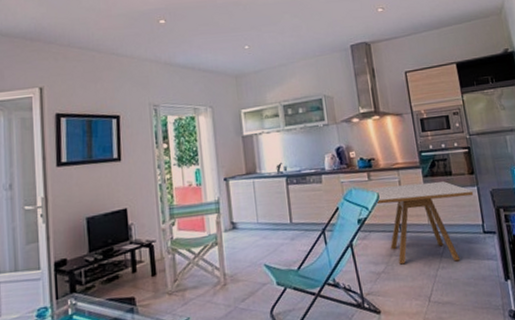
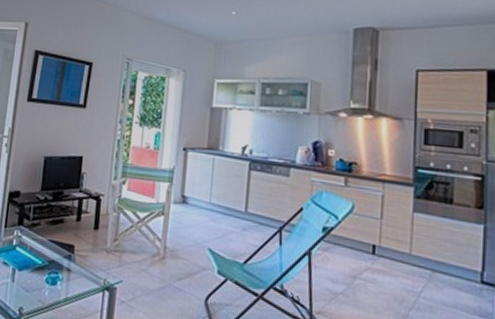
dining table: present [366,181,474,265] -> none [340,195,478,307]

